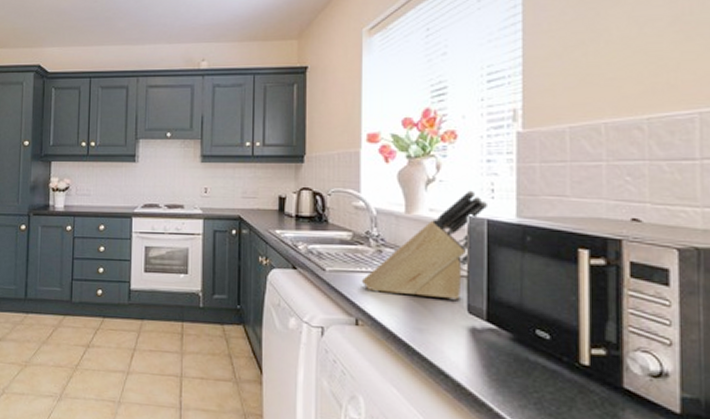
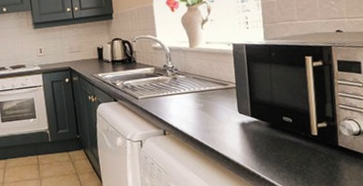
knife block: present [361,190,489,300] -> none [164,24,245,109]

